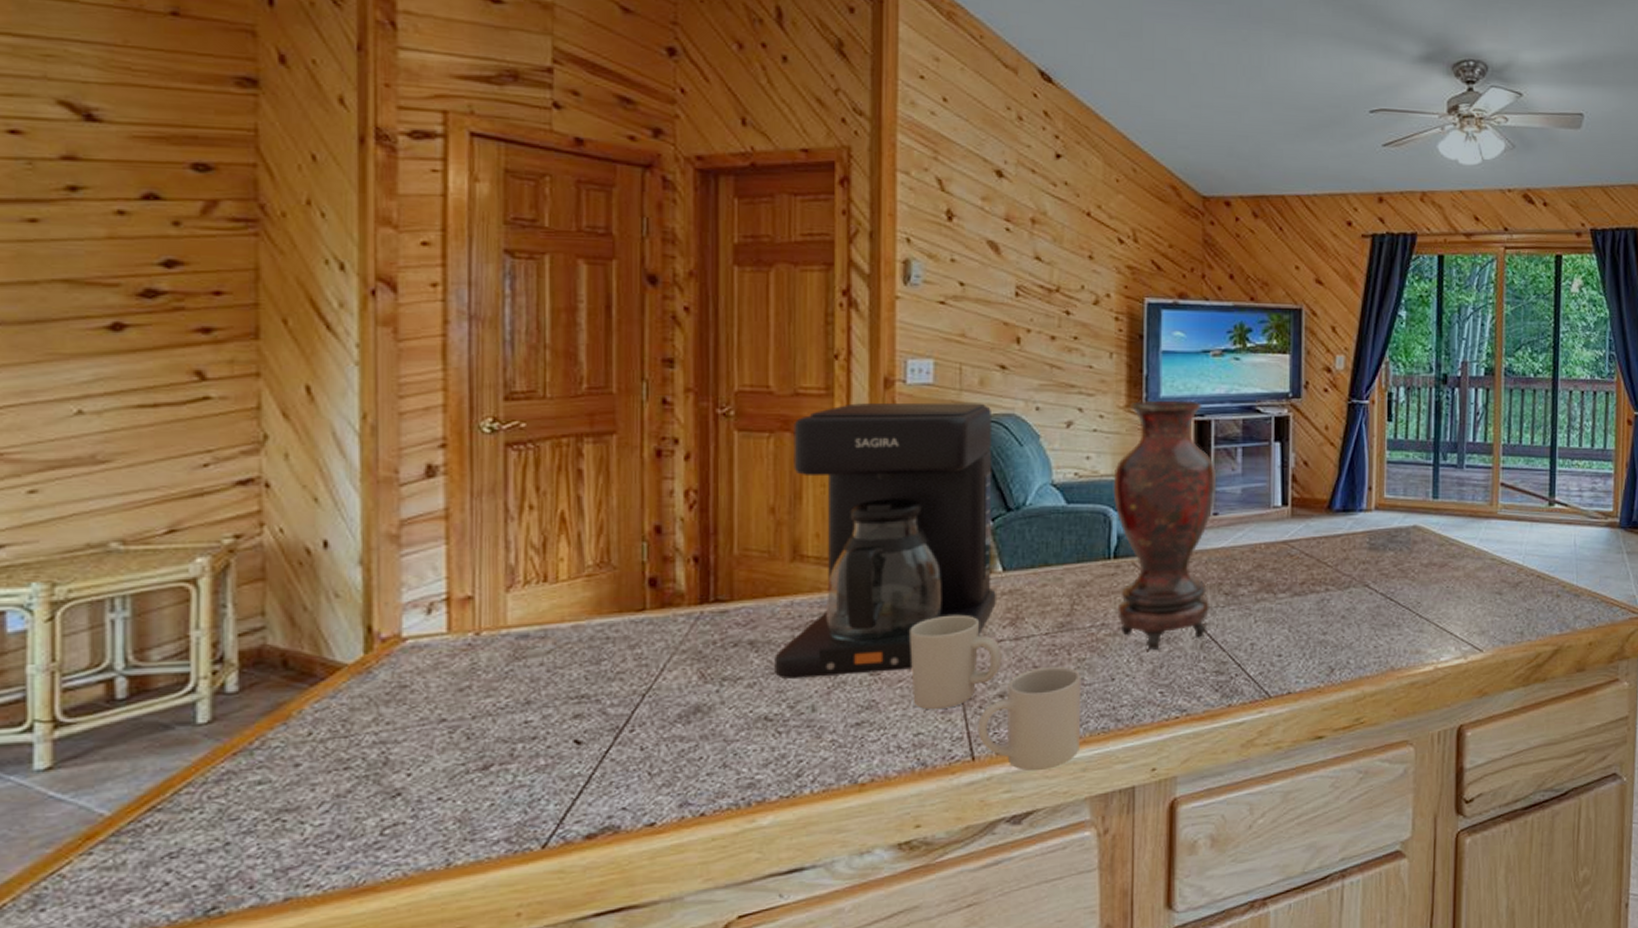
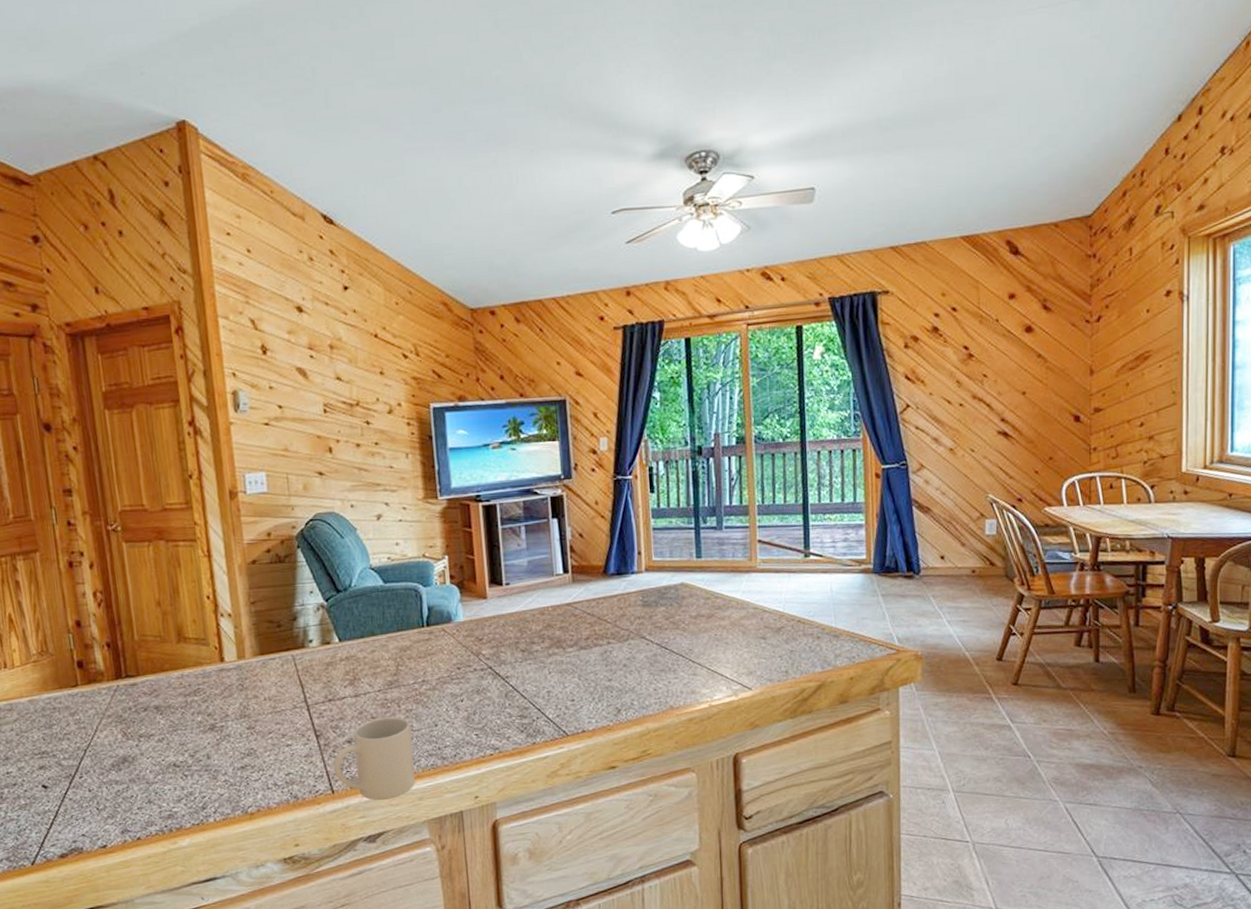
coffee maker: present [774,402,996,679] -> none [165,505,337,734]
mug: present [910,614,1002,710] -> none [273,678,347,755]
vase: present [1113,400,1217,650] -> none [419,488,510,700]

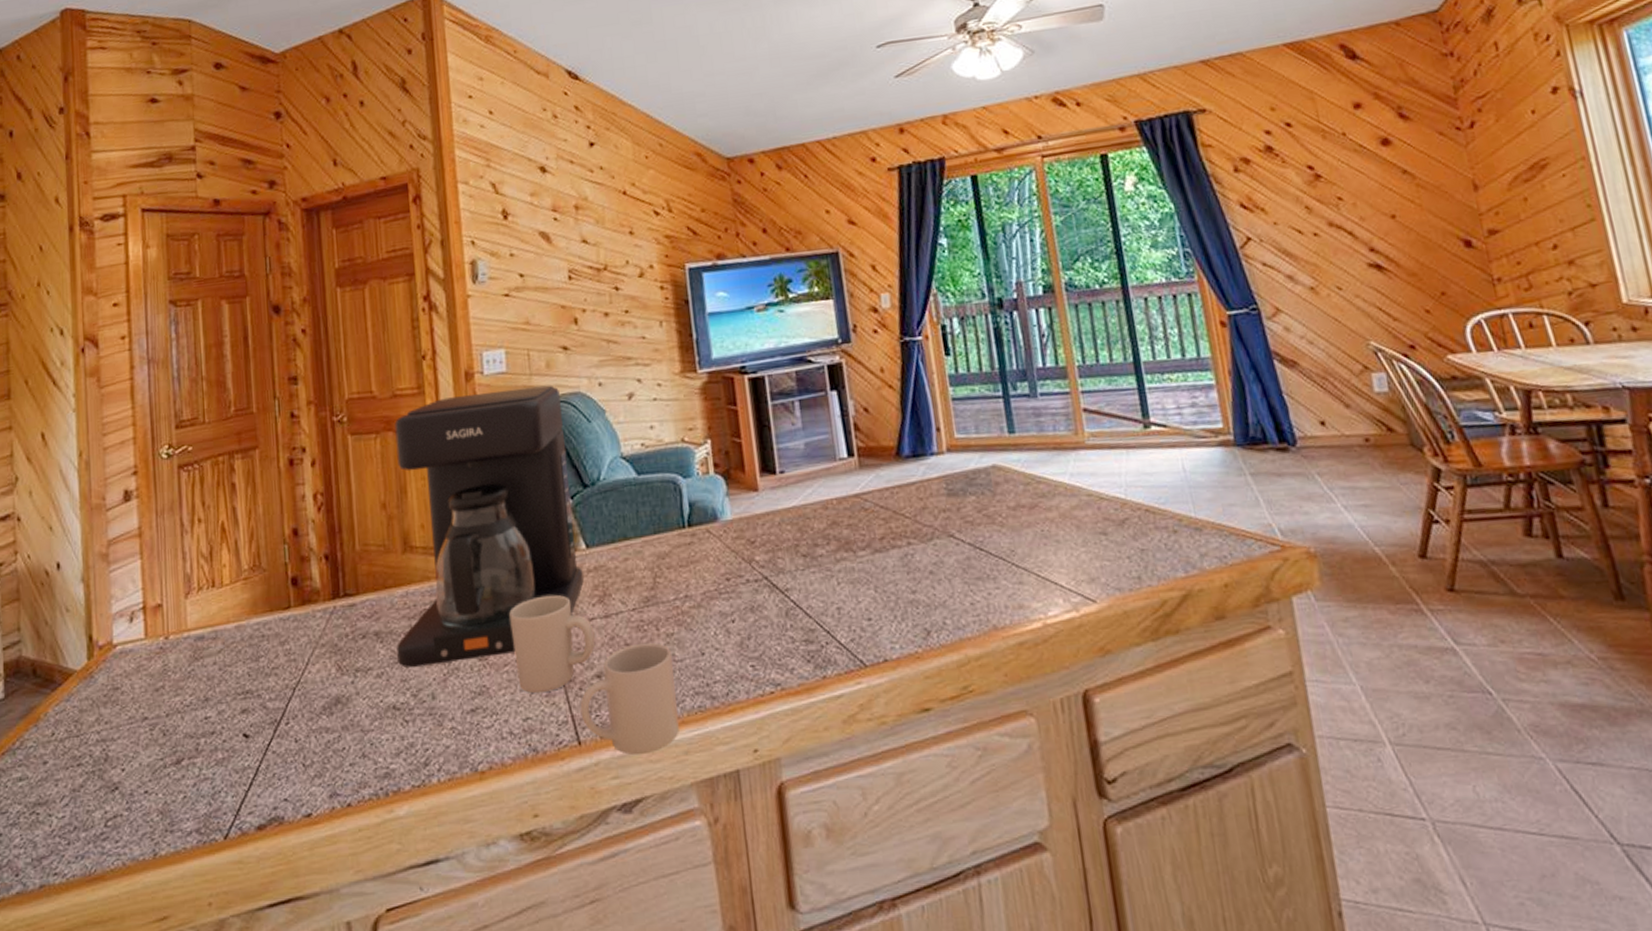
coffee maker: none [165,505,337,734] -> present [394,385,584,668]
mug: none [273,678,347,755] -> present [509,594,596,694]

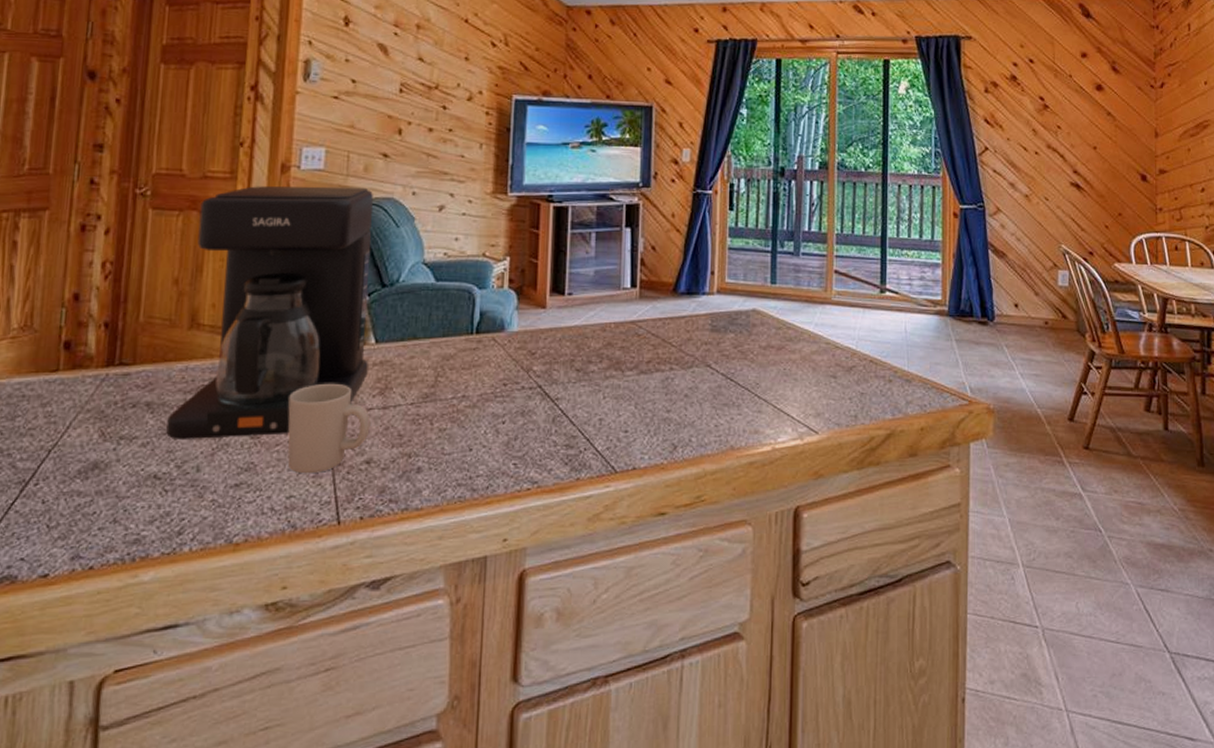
mug: present [580,642,680,756] -> none [344,435,441,538]

